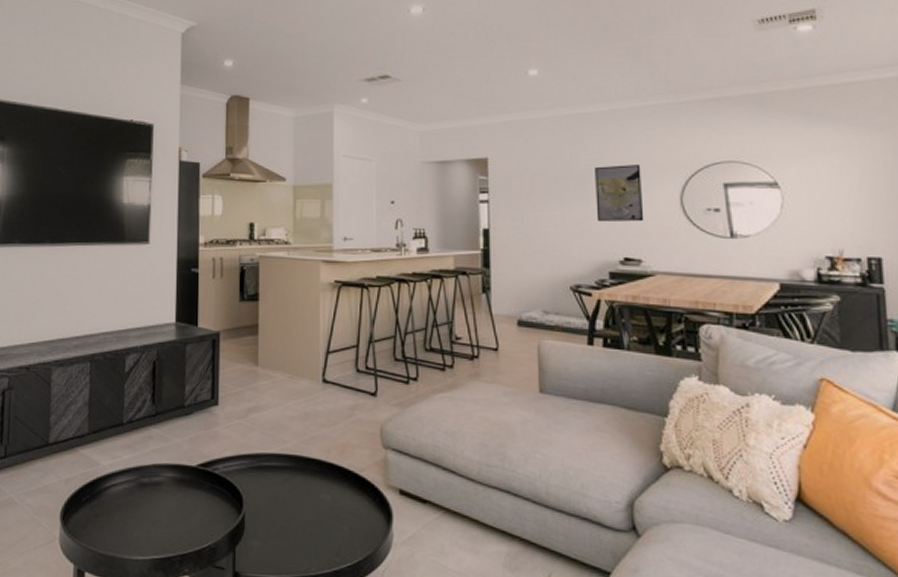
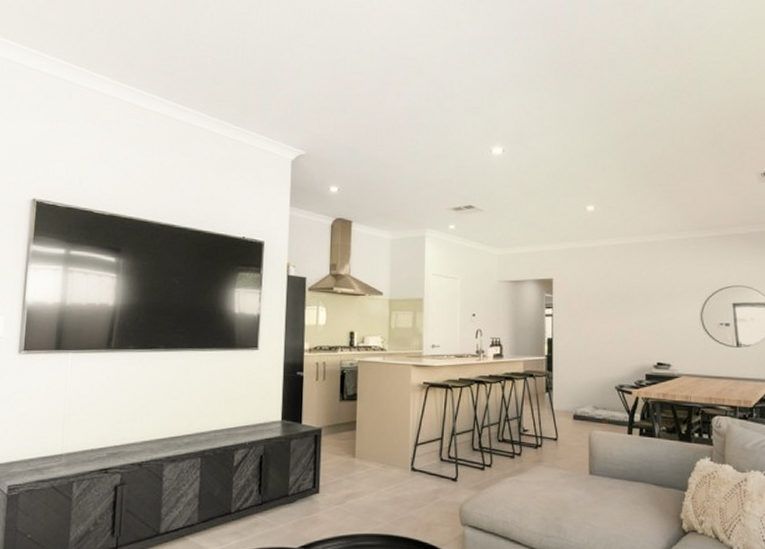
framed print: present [595,165,644,222] -> none [637,287,673,333]

